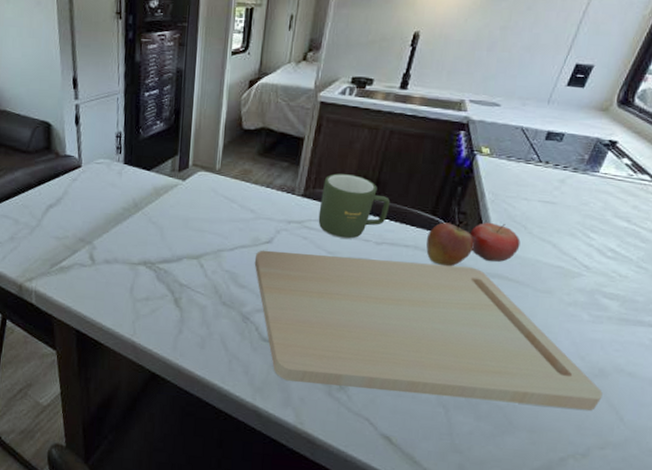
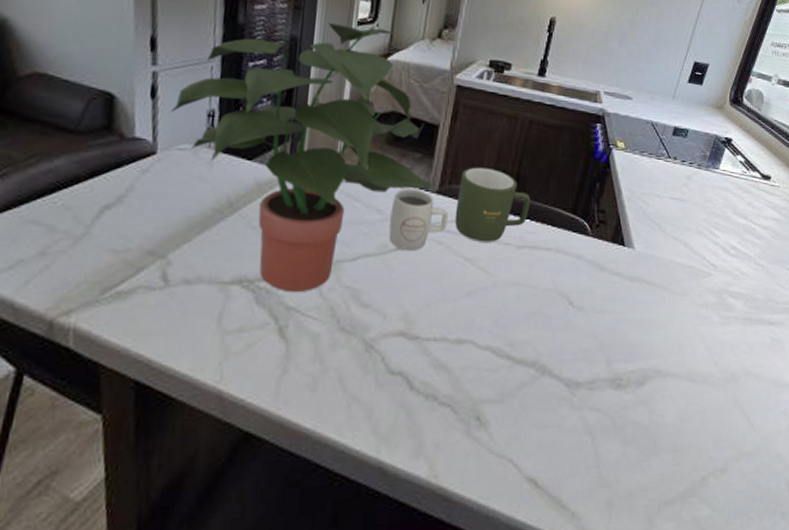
potted plant: none [89,54,301,274] -> present [169,22,435,293]
cutting board: present [254,250,603,411] -> none [381,259,735,423]
mug: none [260,192,312,245] -> present [388,188,448,252]
fruit: present [426,221,474,267] -> none [567,220,614,271]
fruit: present [469,222,521,262] -> none [609,220,656,264]

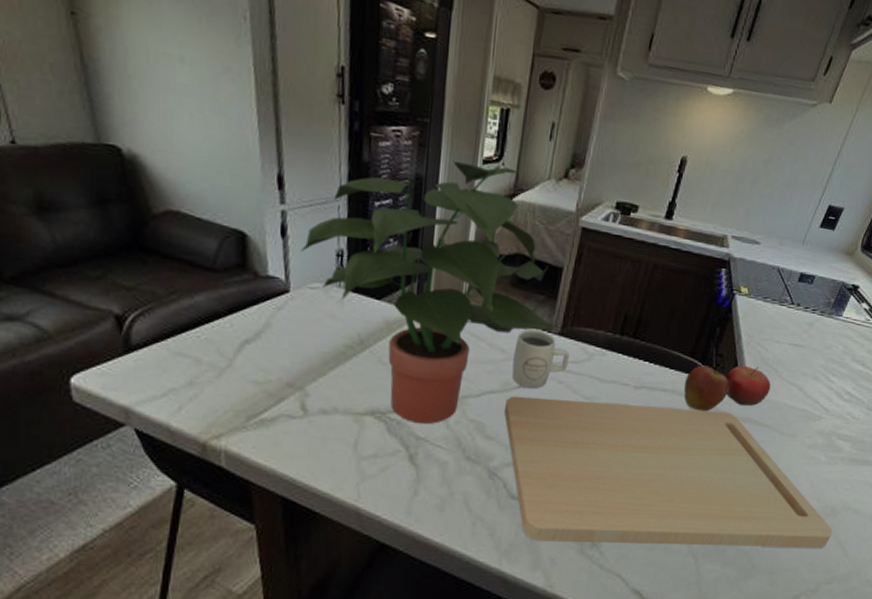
cutting board: none [381,259,735,423] -> present [504,395,833,548]
mug: present [454,167,531,244] -> none [575,310,651,384]
fruit: none [567,220,614,271] -> present [684,364,729,412]
fruit: none [609,220,656,264] -> present [725,365,771,406]

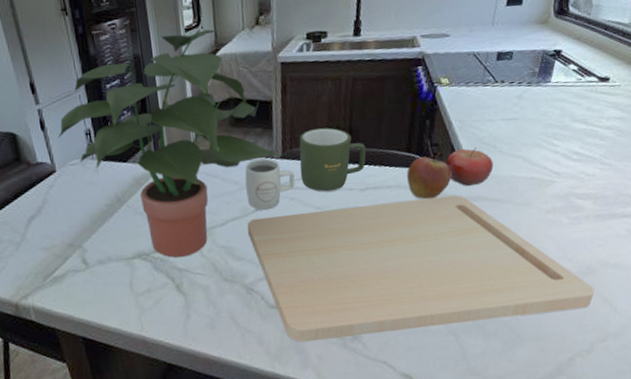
mug: none [575,310,651,384] -> present [299,127,367,193]

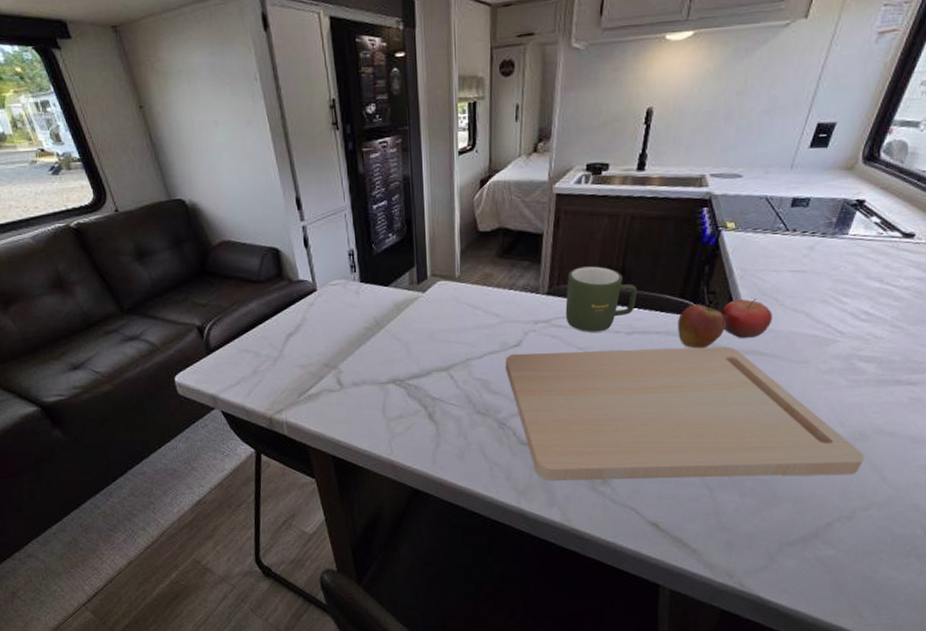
potted plant: present [57,29,279,258] -> none [320,153,545,387]
mug: present [245,158,295,211] -> none [507,293,559,347]

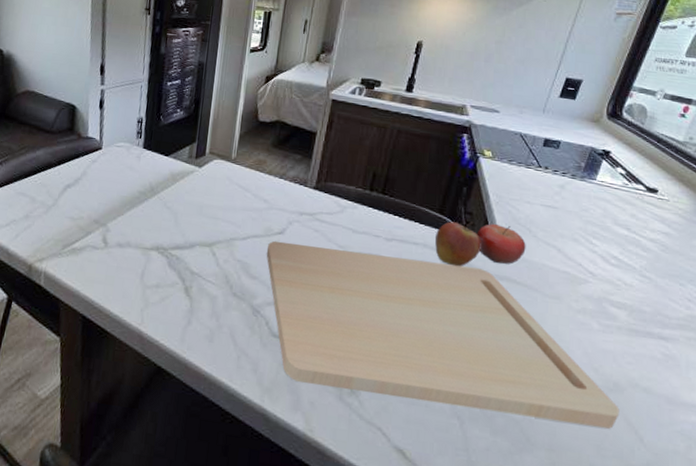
mug: present [565,266,638,334] -> none [329,168,399,234]

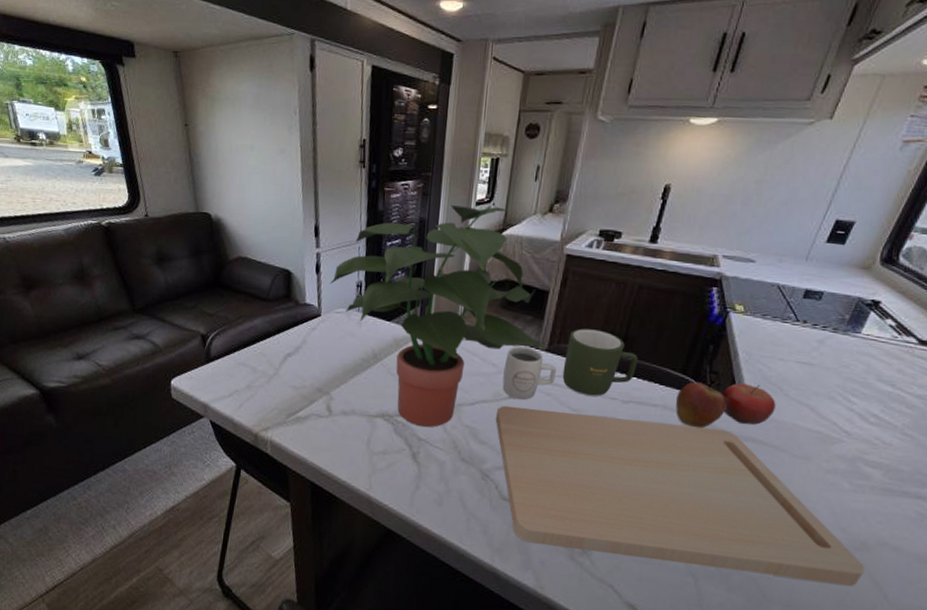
potted plant: none [111,50,313,262] -> present [329,204,545,428]
mug: none [273,183,324,236] -> present [502,346,556,400]
mug: none [329,168,399,234] -> present [562,328,638,397]

